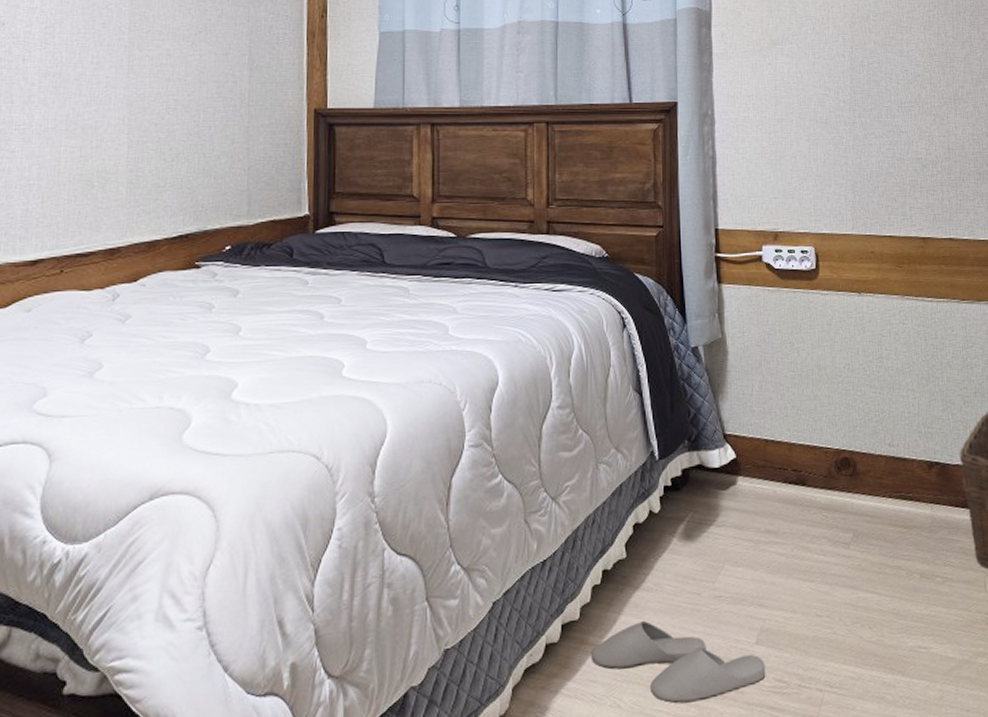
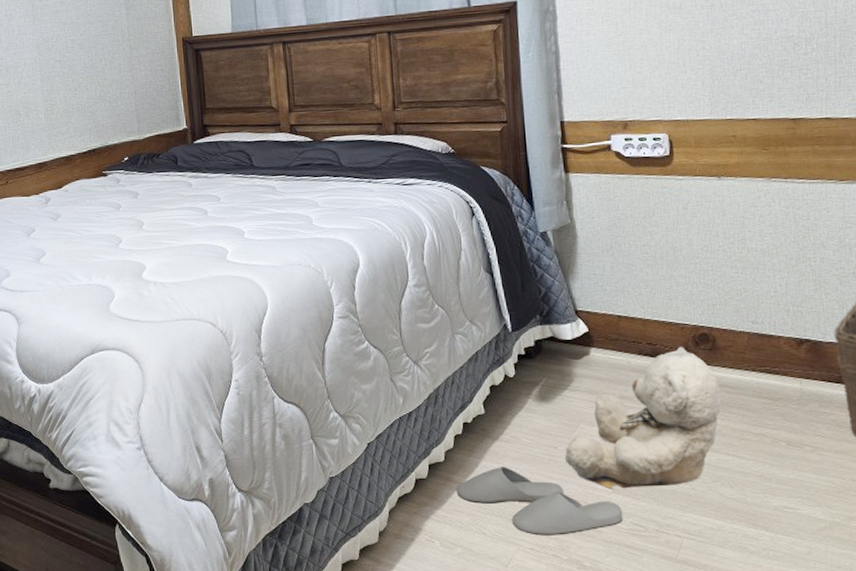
teddy bear: none [709,472,861,640] -> present [565,346,722,489]

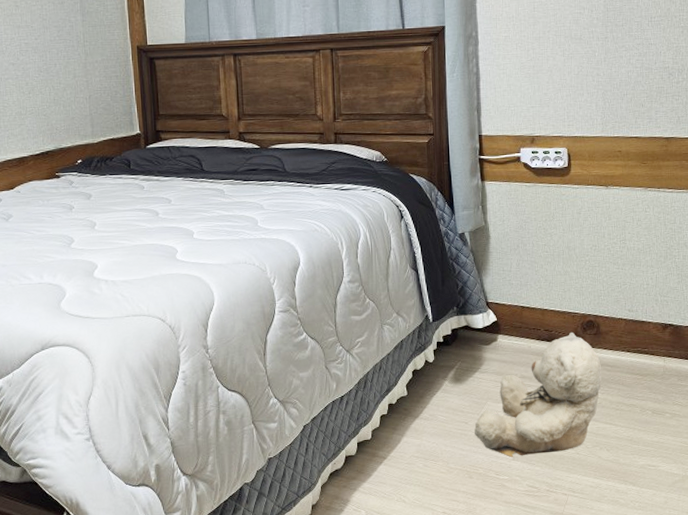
slippers: present [457,466,623,536] -> none [381,441,521,501]

